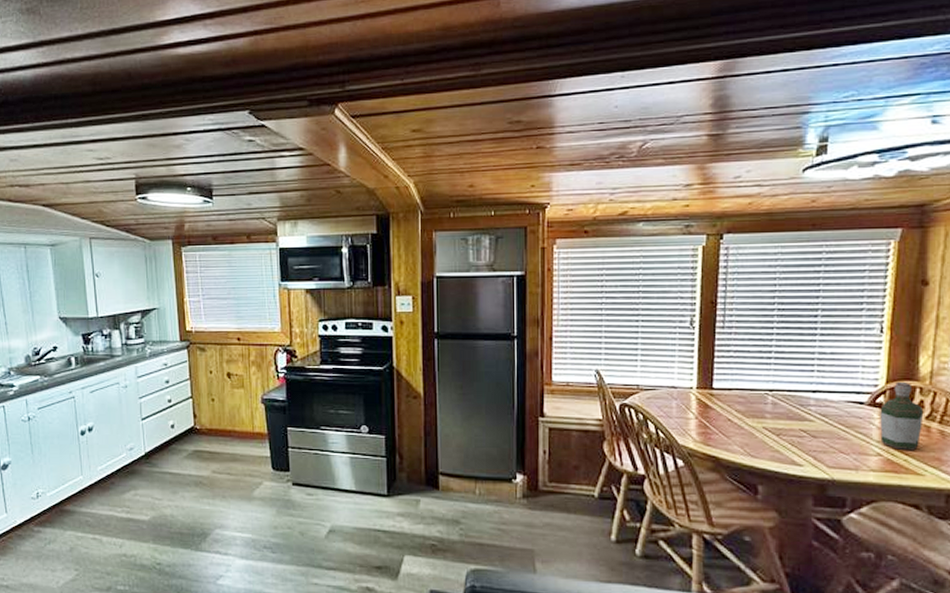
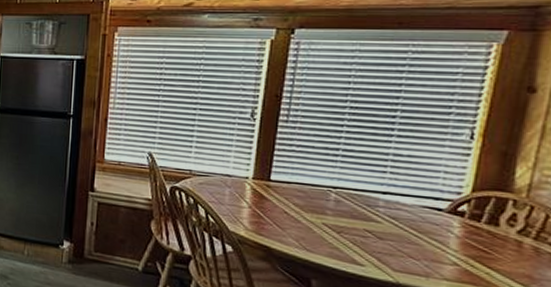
bottle: present [880,381,924,451] -> none [458,191,516,265]

